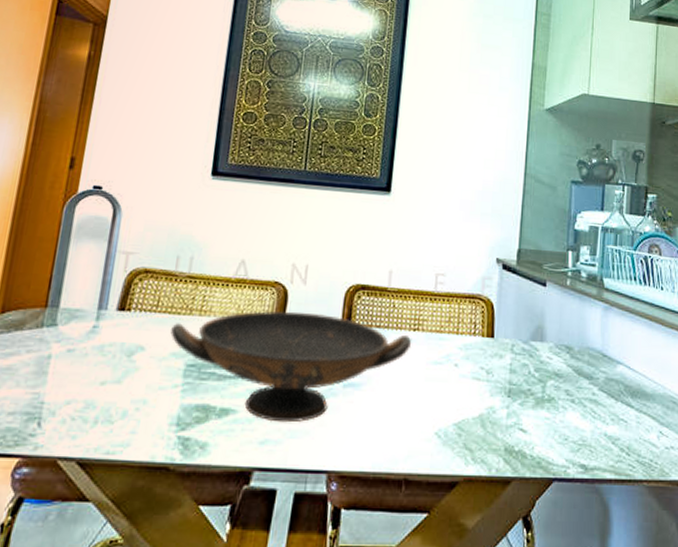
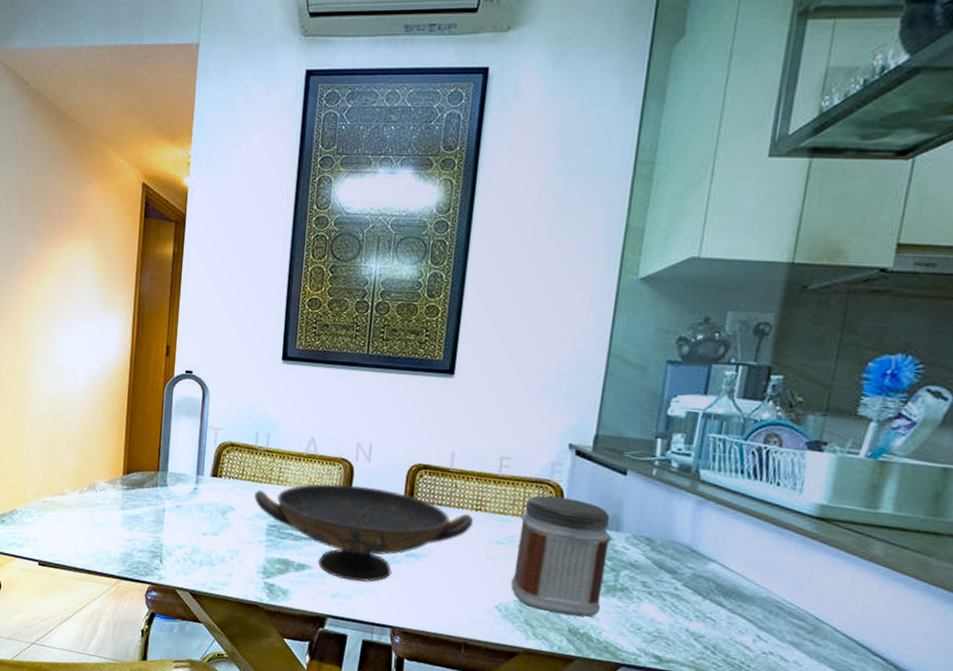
jar: none [450,310,537,433] -> present [511,495,611,617]

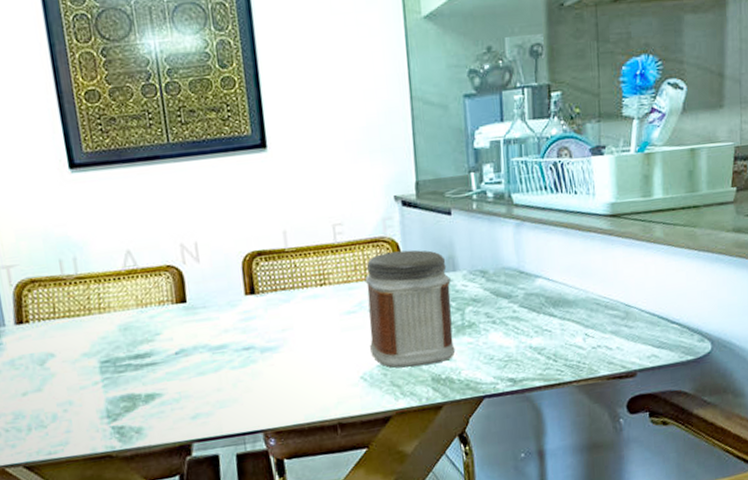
decorative bowl: present [254,484,474,582] -> none [75,287,322,398]

